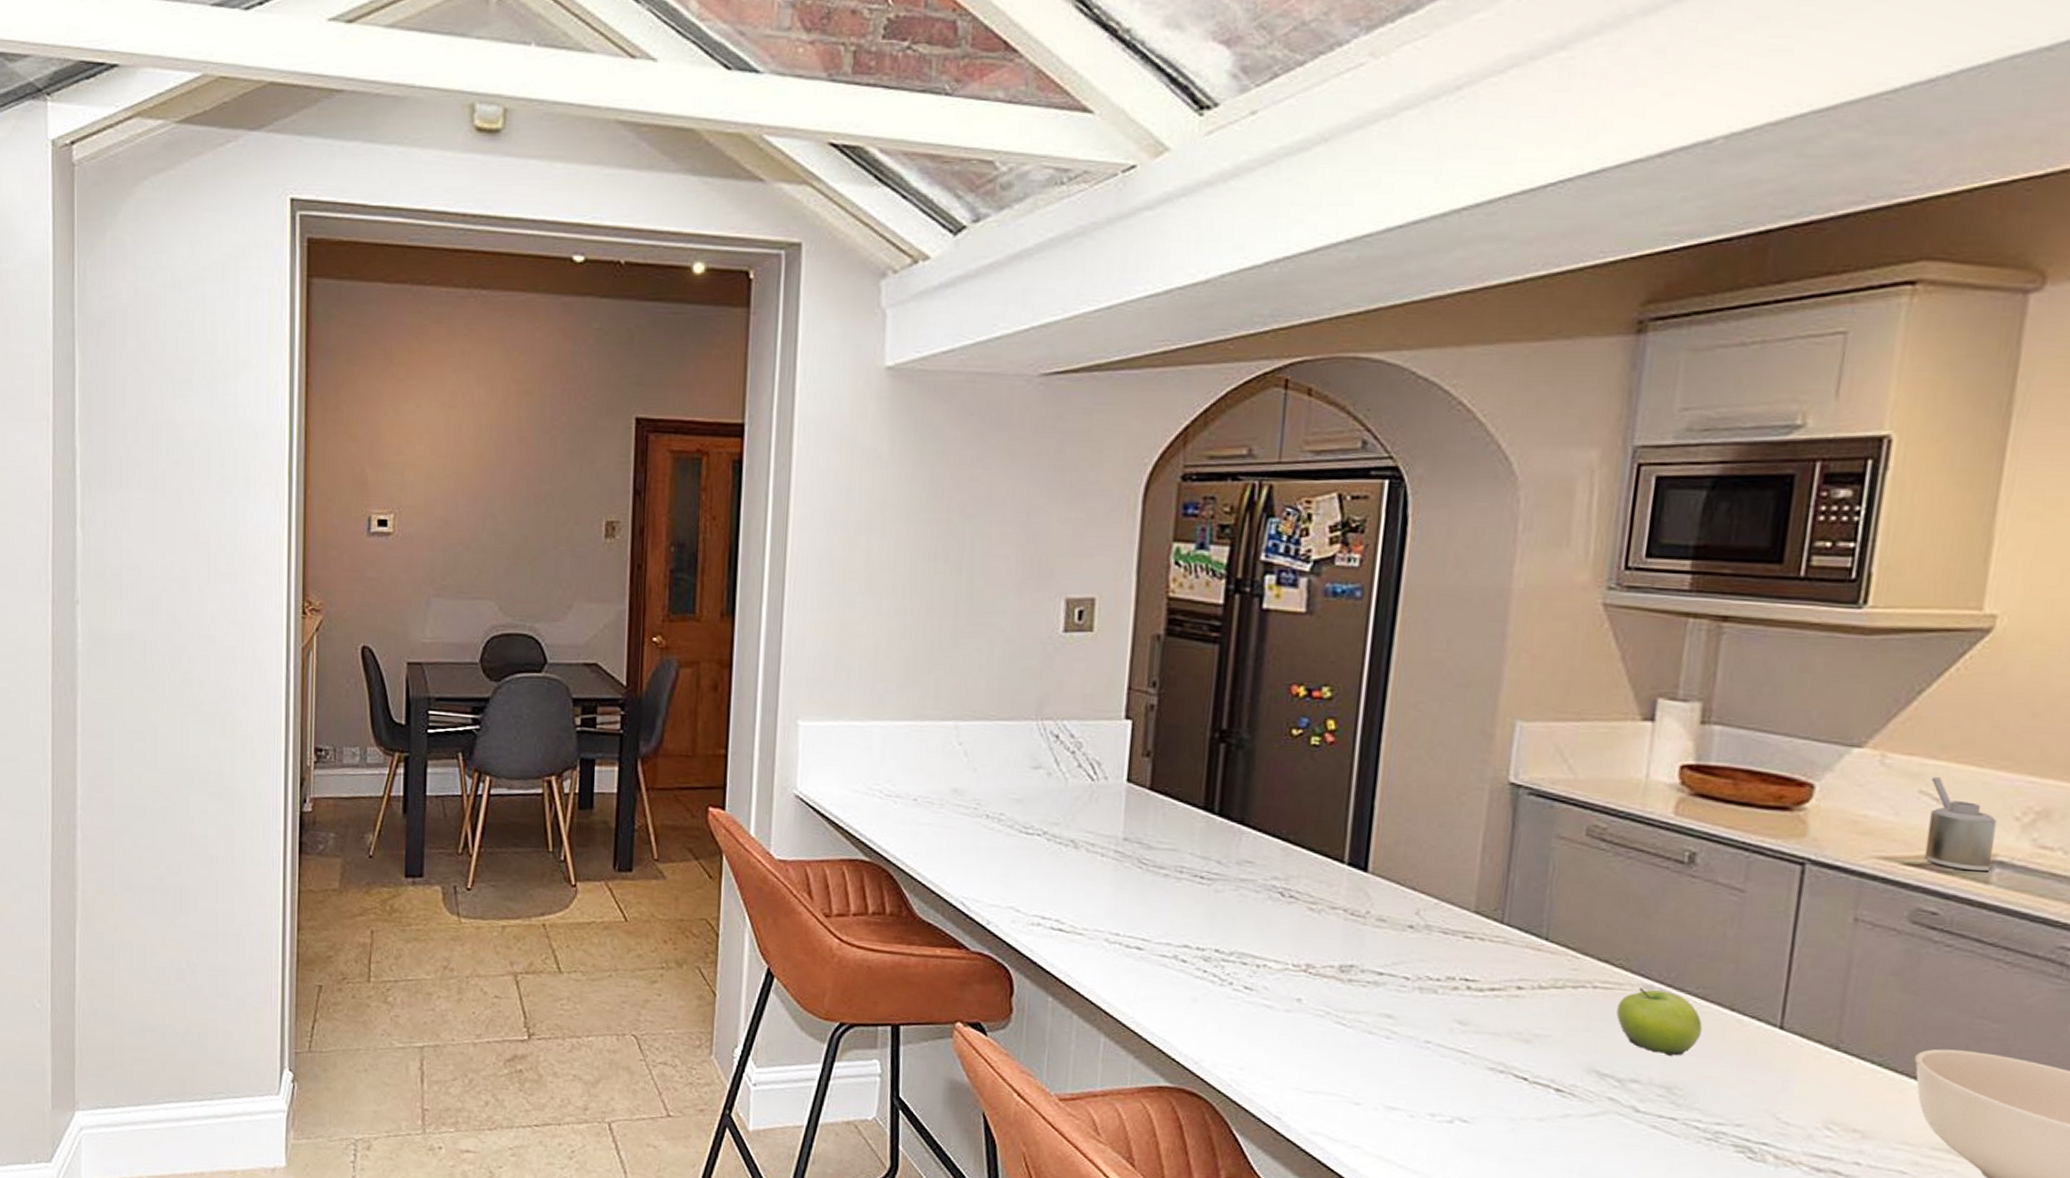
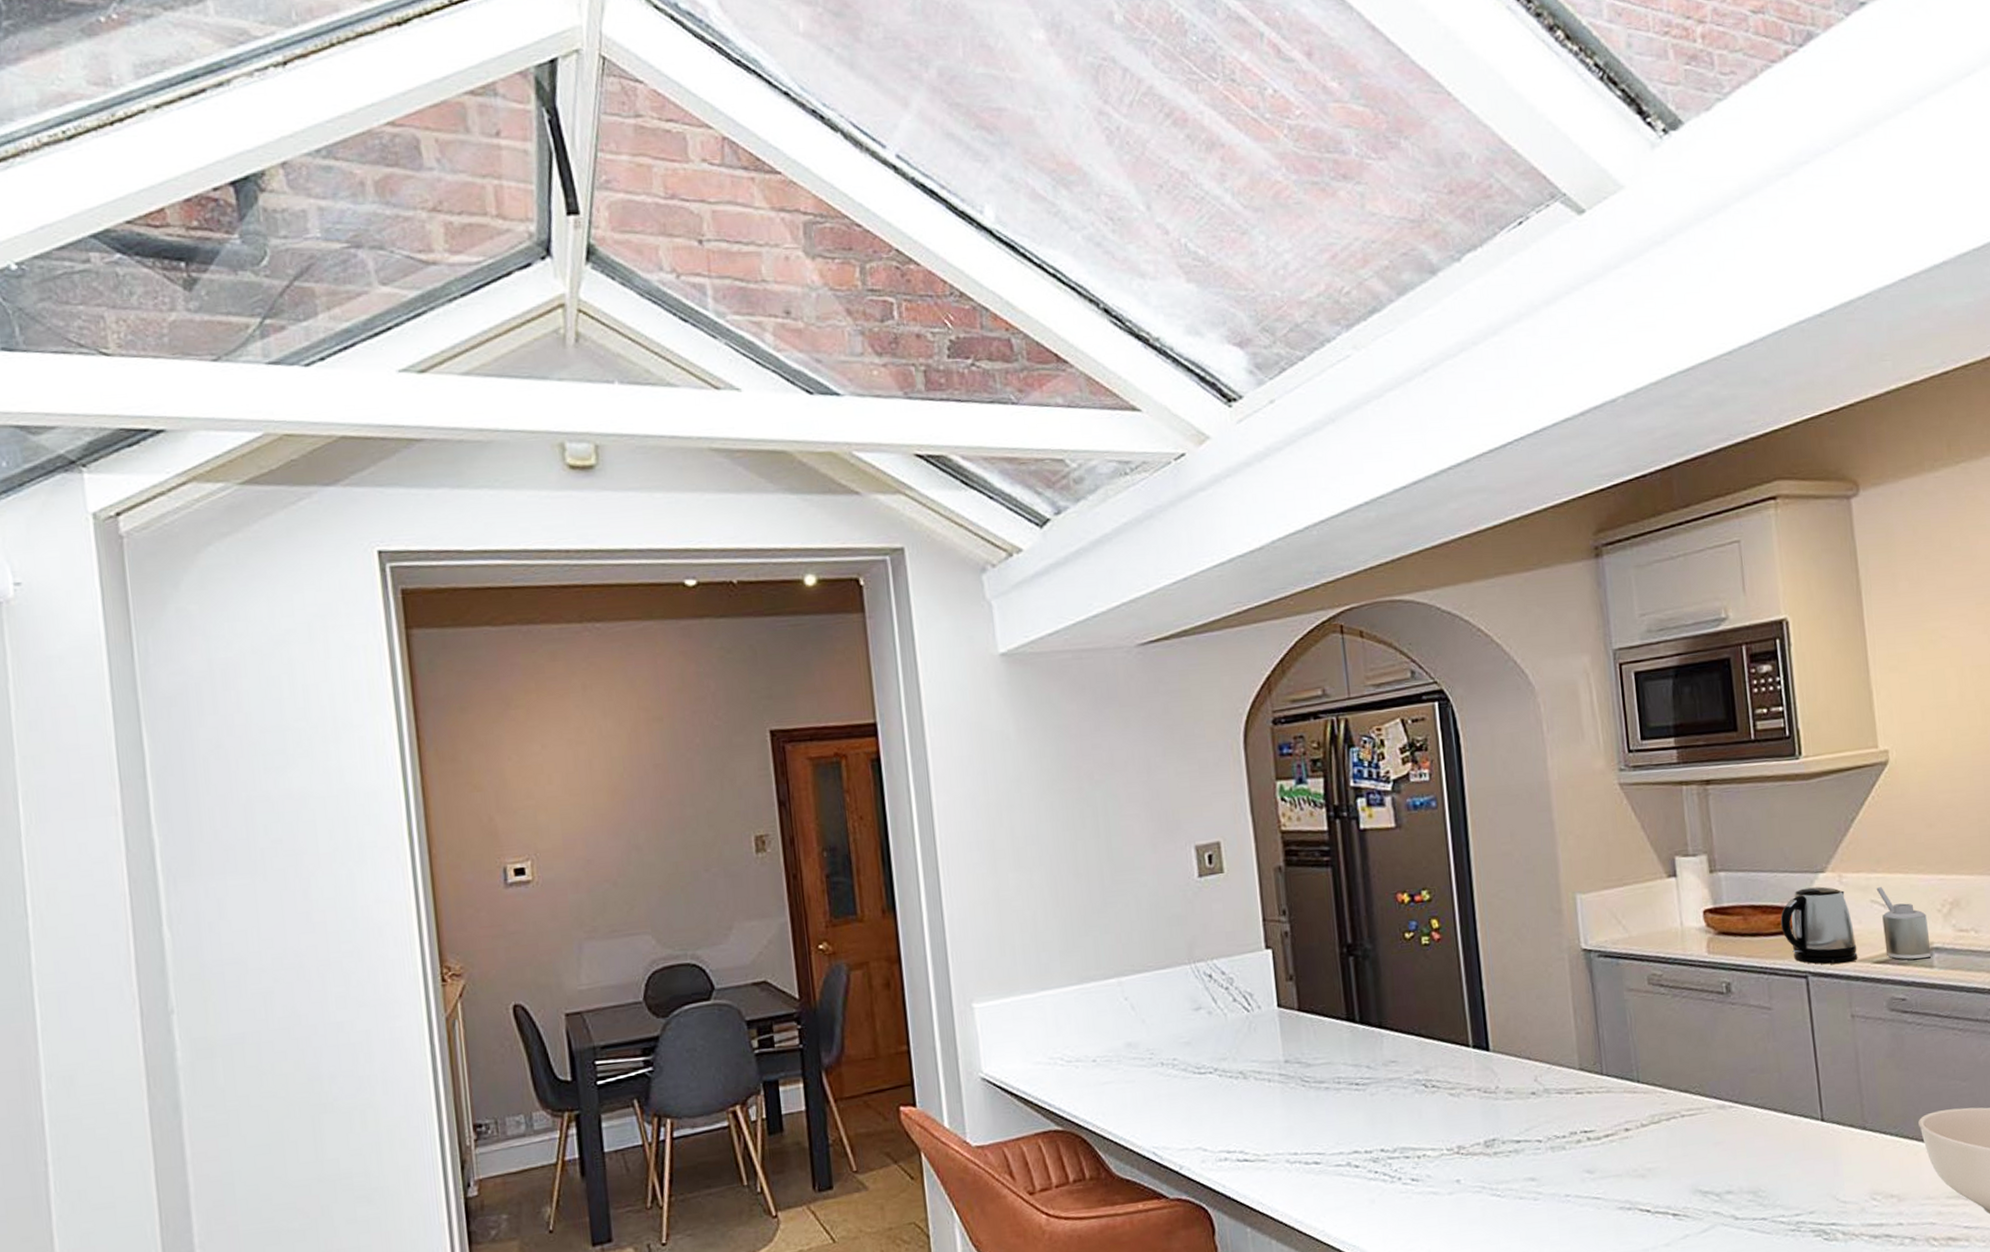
fruit: present [1616,988,1702,1056] -> none [1702,1107,1768,1164]
kettle: none [1782,762,1886,859] -> present [1780,886,1858,965]

